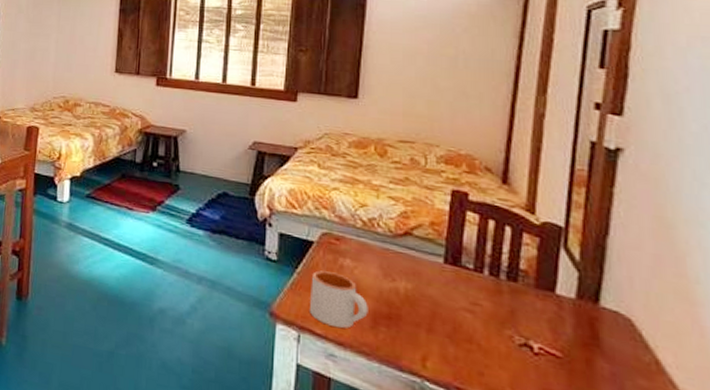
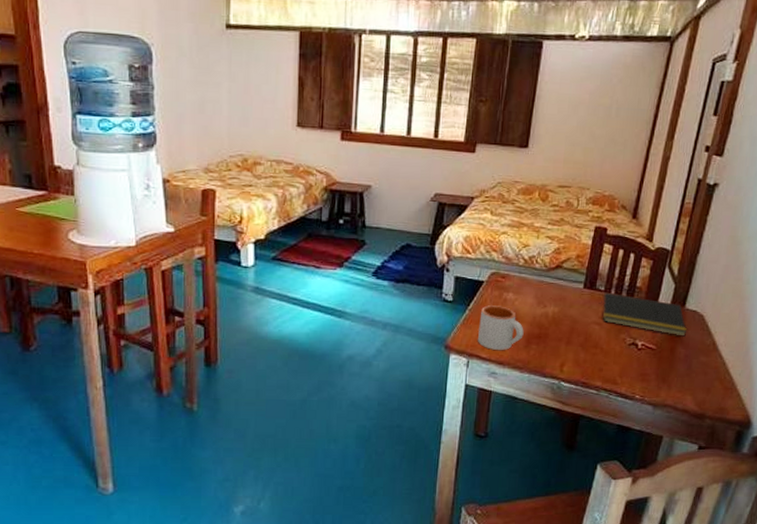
notepad: none [471,271,607,346] -> present [601,292,686,337]

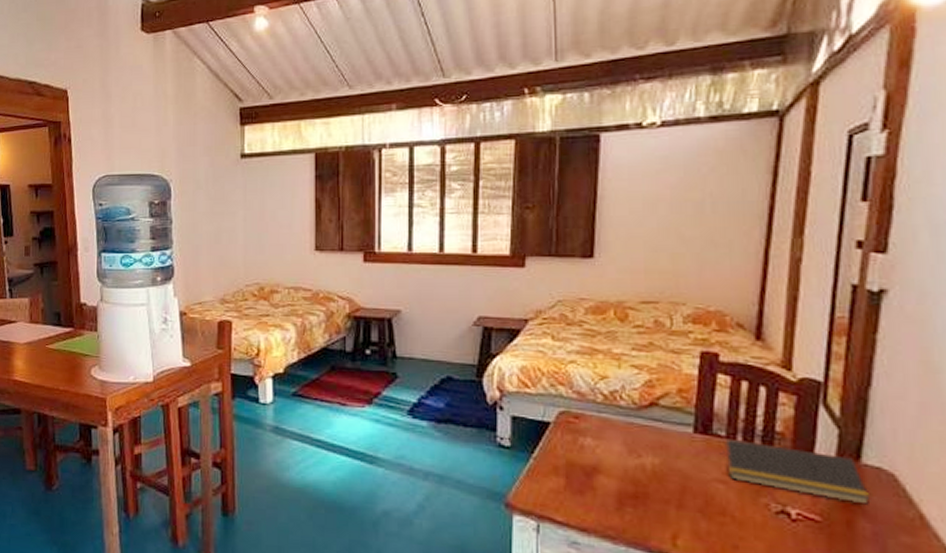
mug: present [478,305,524,350] -> none [549,453,613,513]

